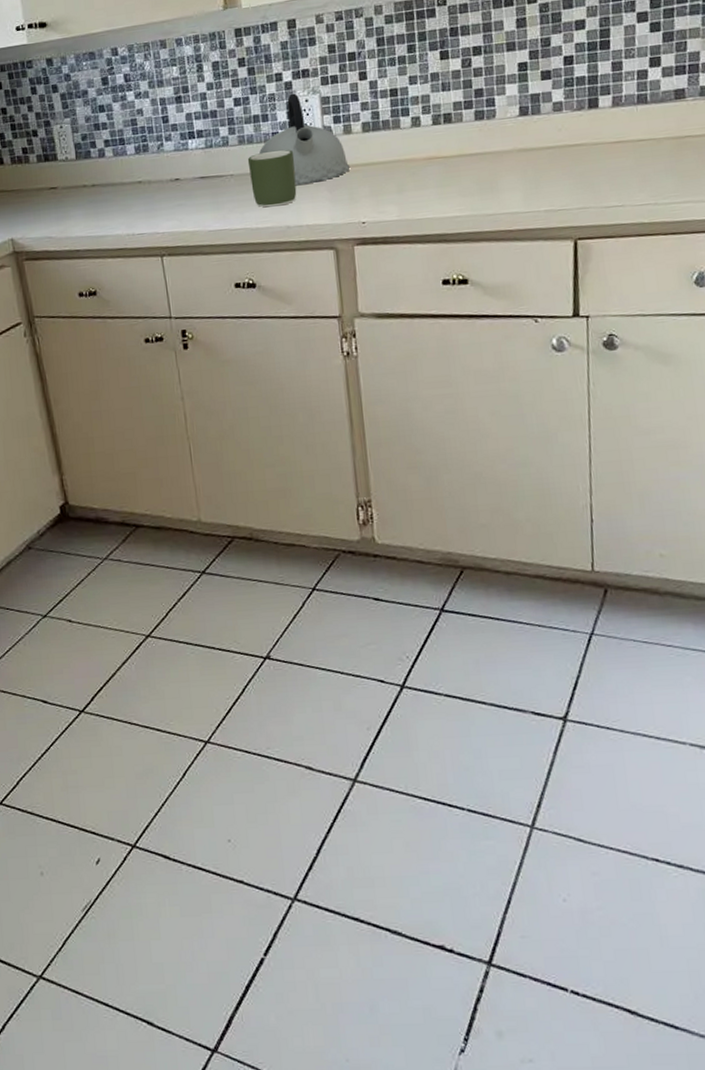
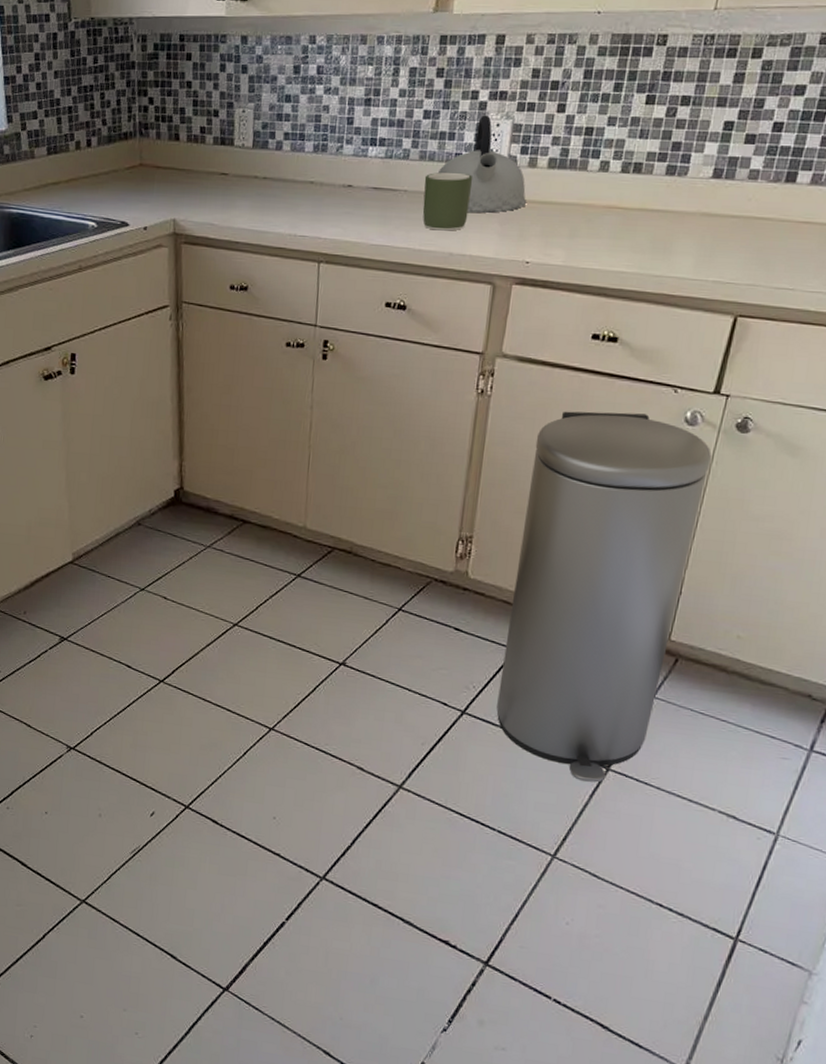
pedal bin: none [411,348,596,738] -> present [496,411,712,783]

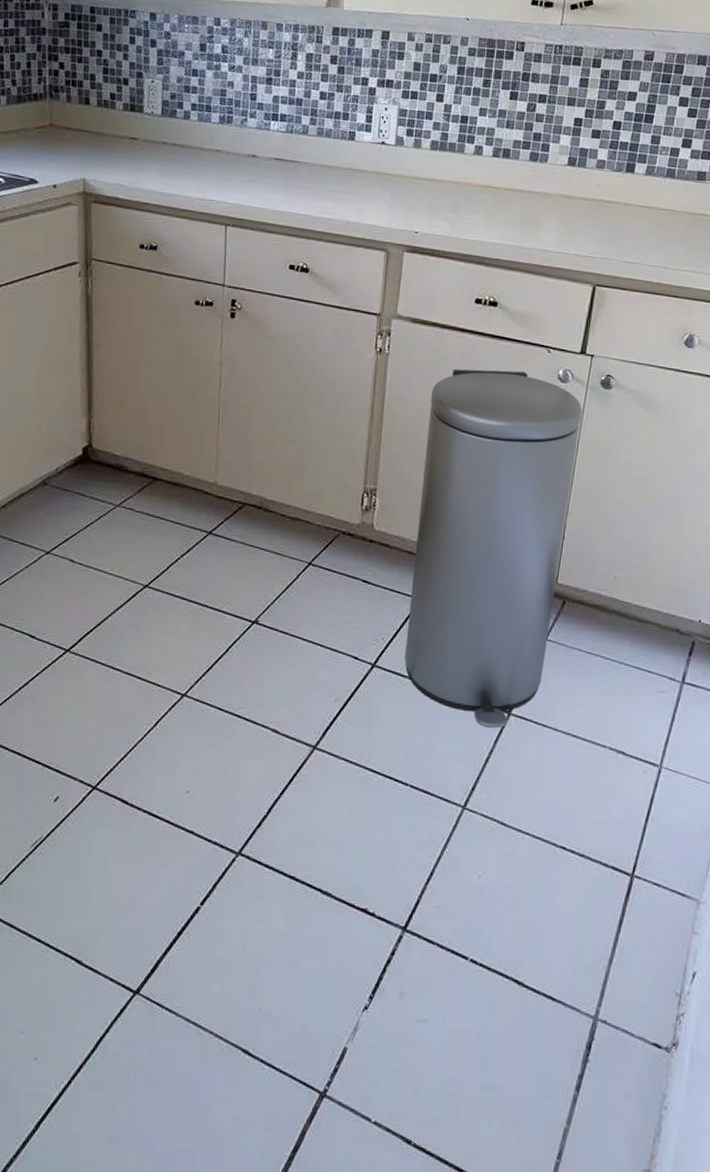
mug: present [422,172,473,231] -> none [321,147,366,201]
kettle: present [438,115,527,213] -> none [335,99,414,187]

